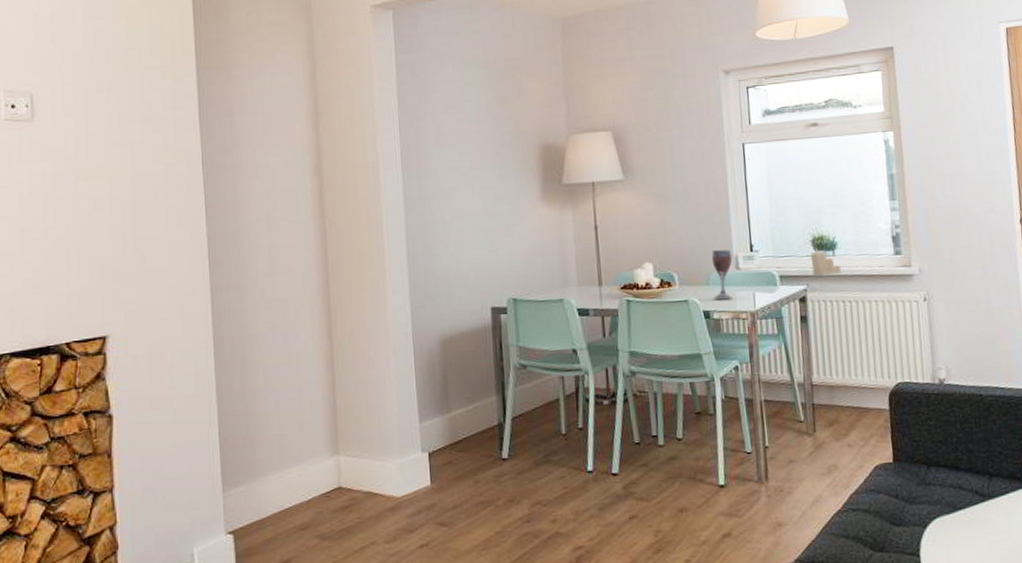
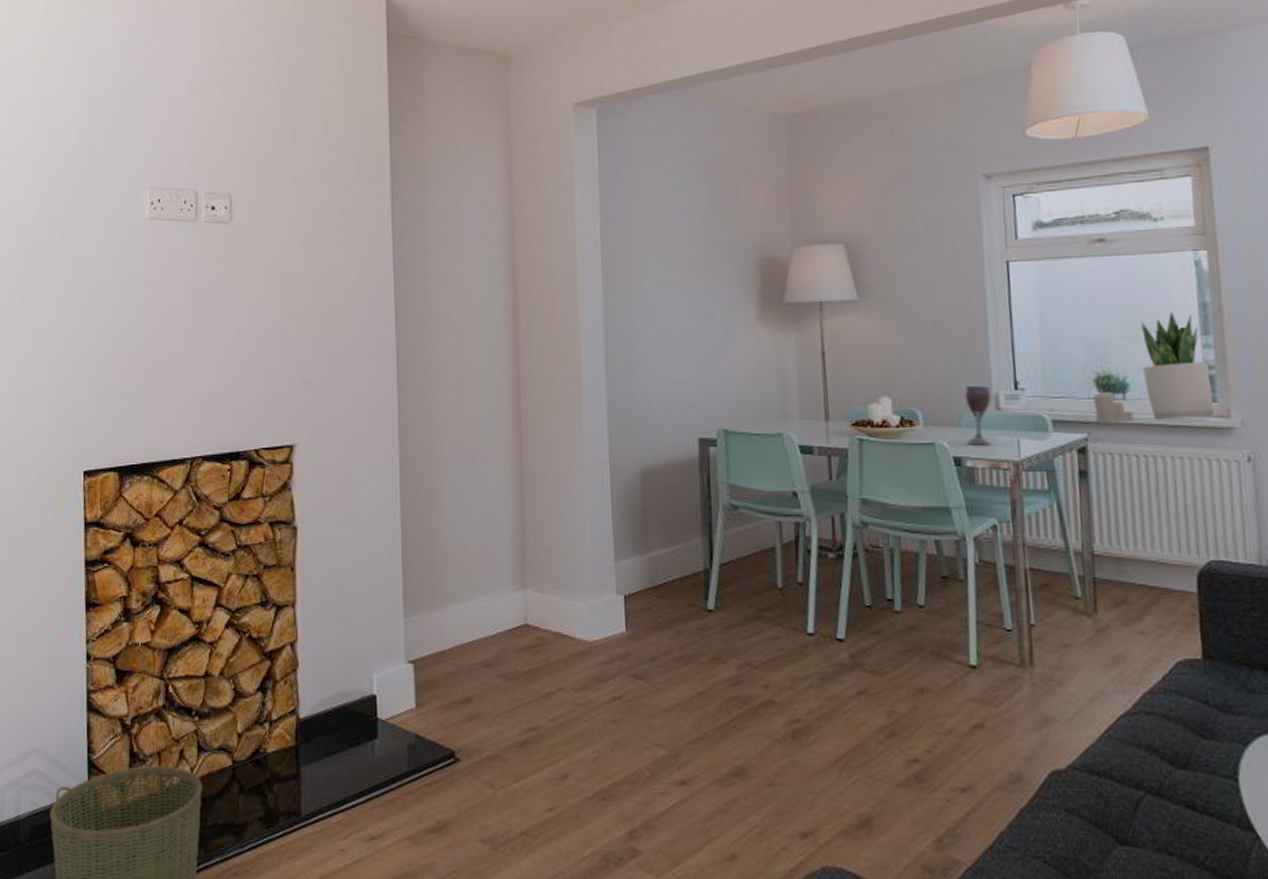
planter: none [845,182,900,271] -> present [1141,312,1214,419]

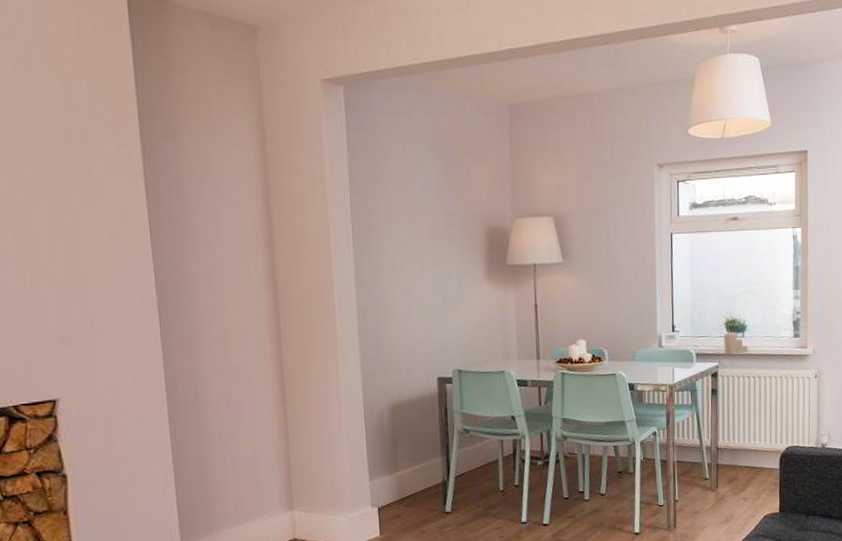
cup: present [964,386,992,445] -> none [638,329,656,374]
planter: present [1141,312,1214,419] -> none [756,273,798,350]

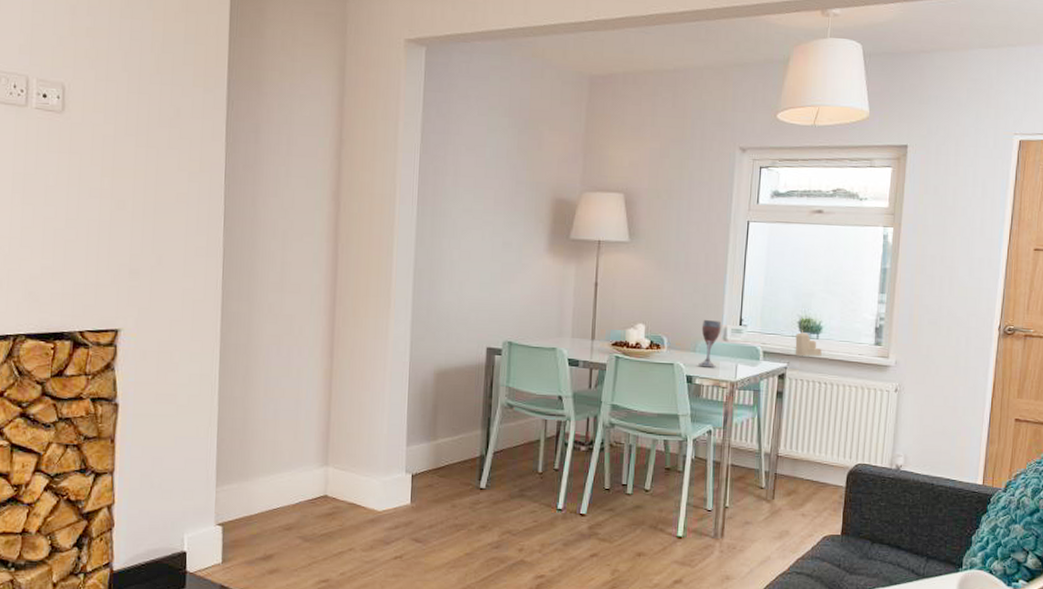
cup: none [638,329,656,374] -> present [698,320,722,368]

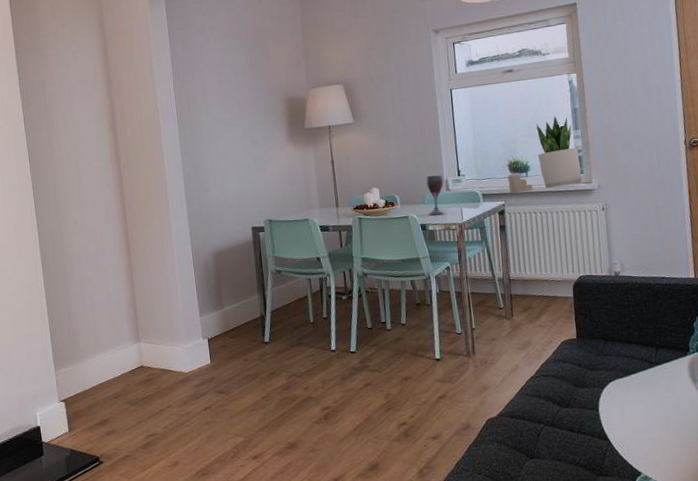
planter: none [834,274,880,357] -> present [536,116,582,188]

